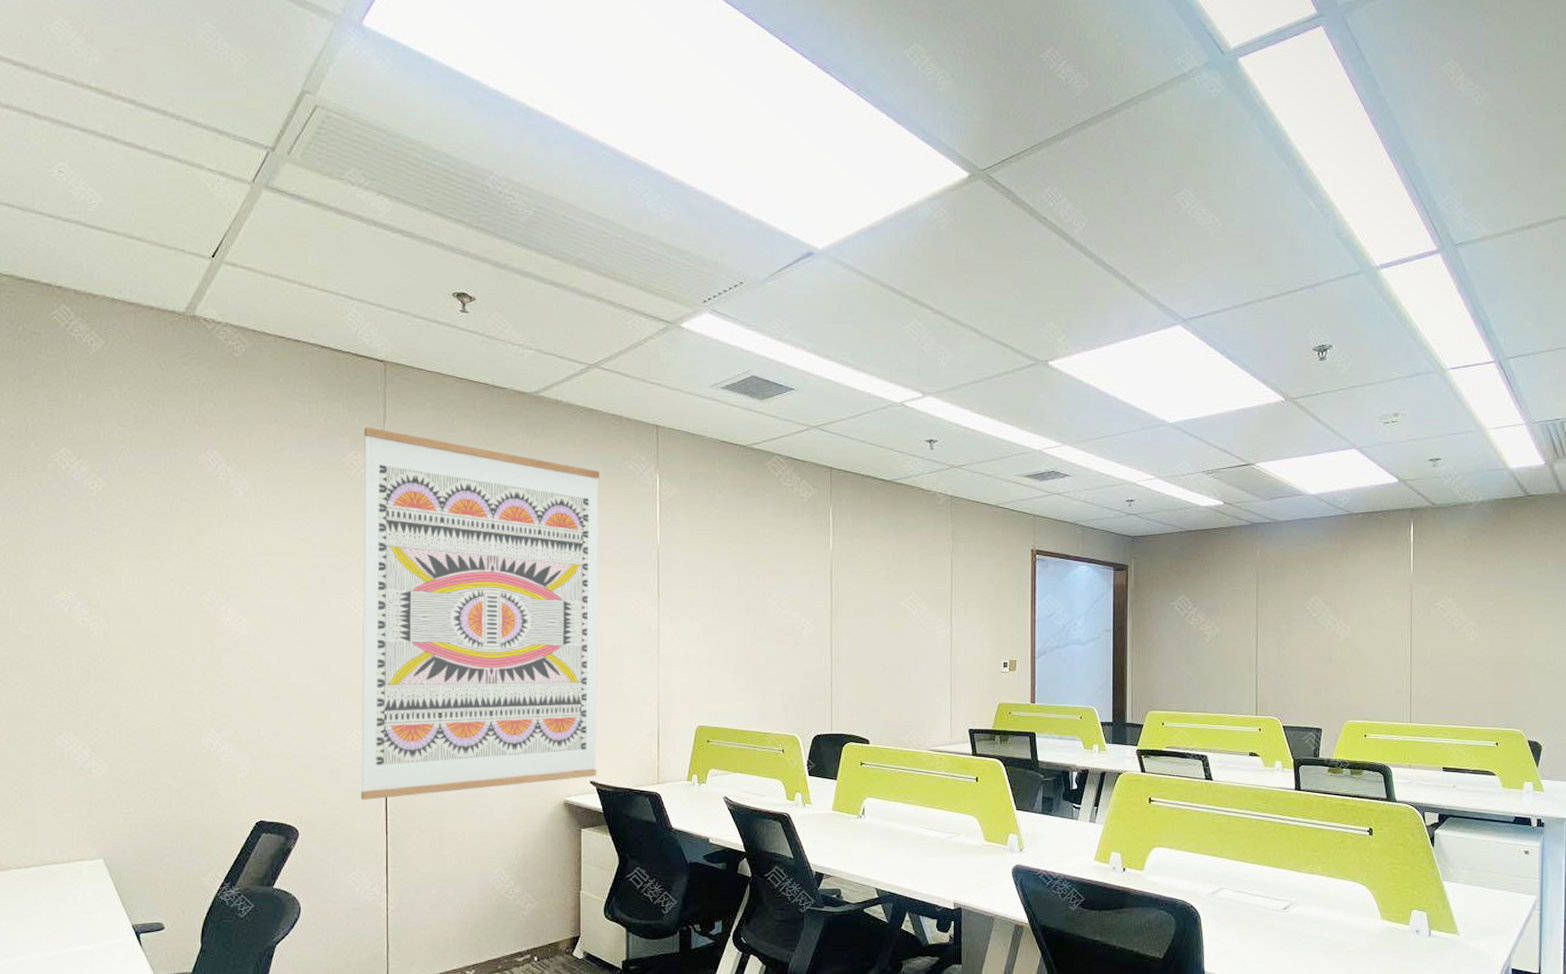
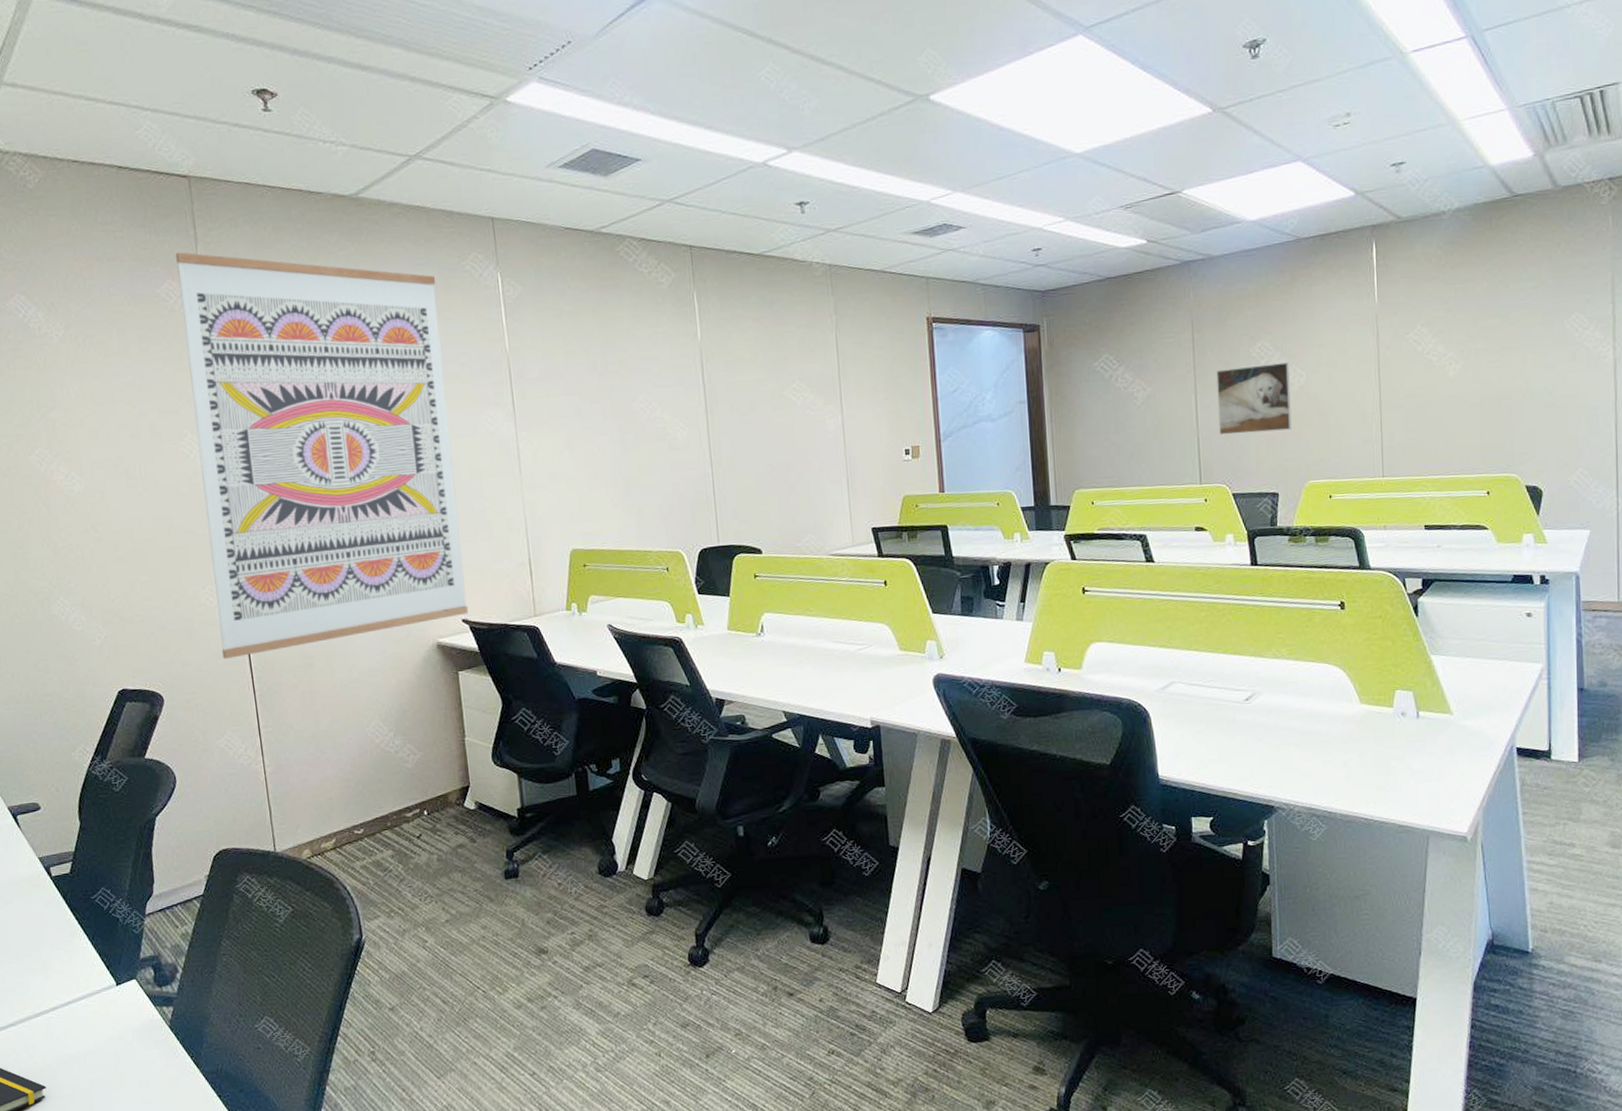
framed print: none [1275,617,1336,675] -> present [1216,362,1292,436]

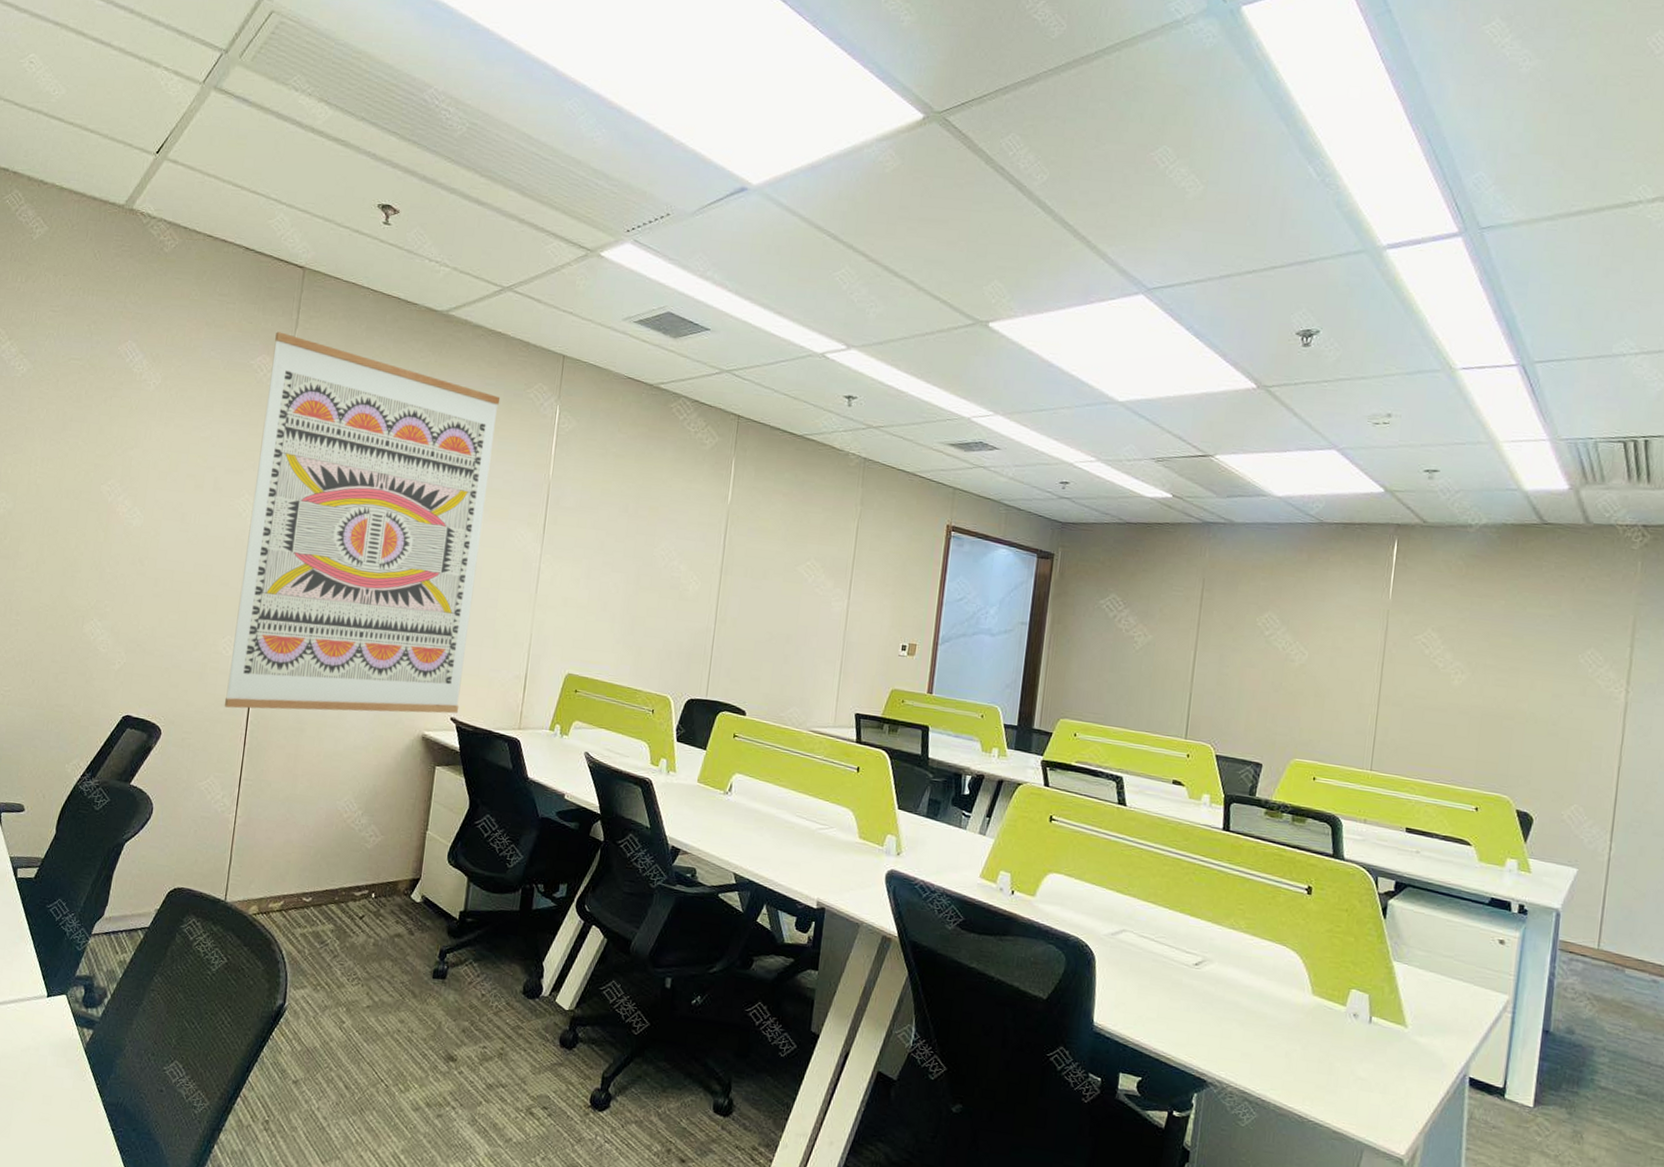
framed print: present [1216,362,1292,436] -> none [1212,631,1293,704]

